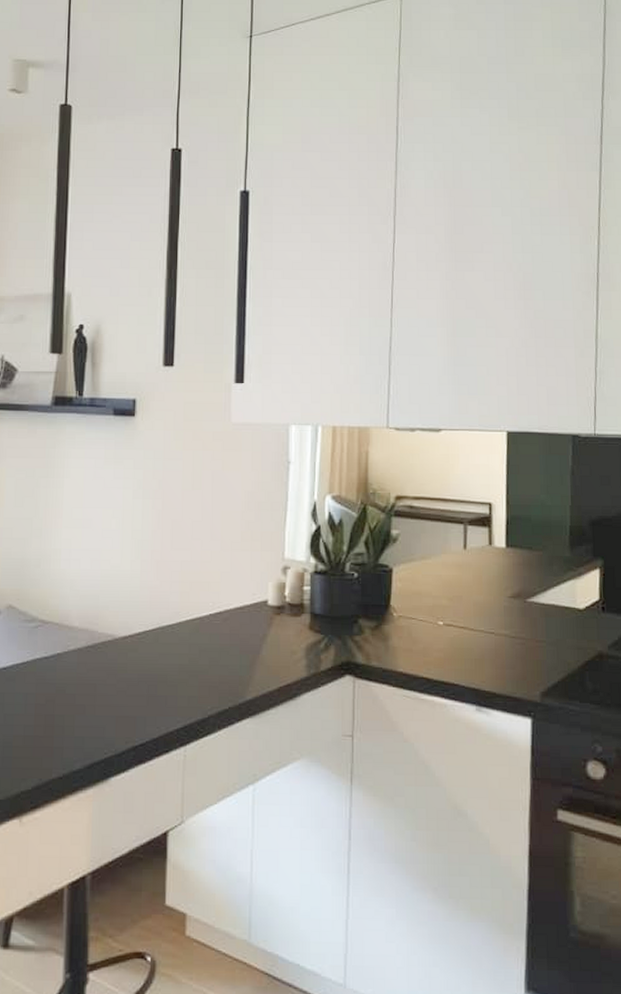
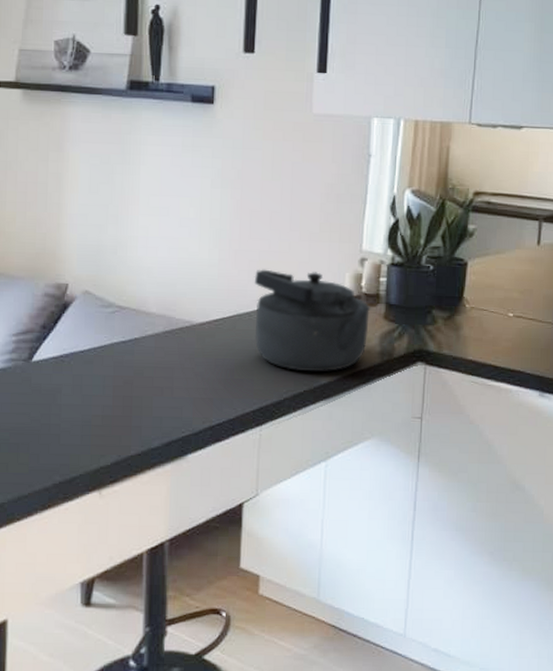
kettle: none [176,580,295,687] -> present [254,269,371,372]

